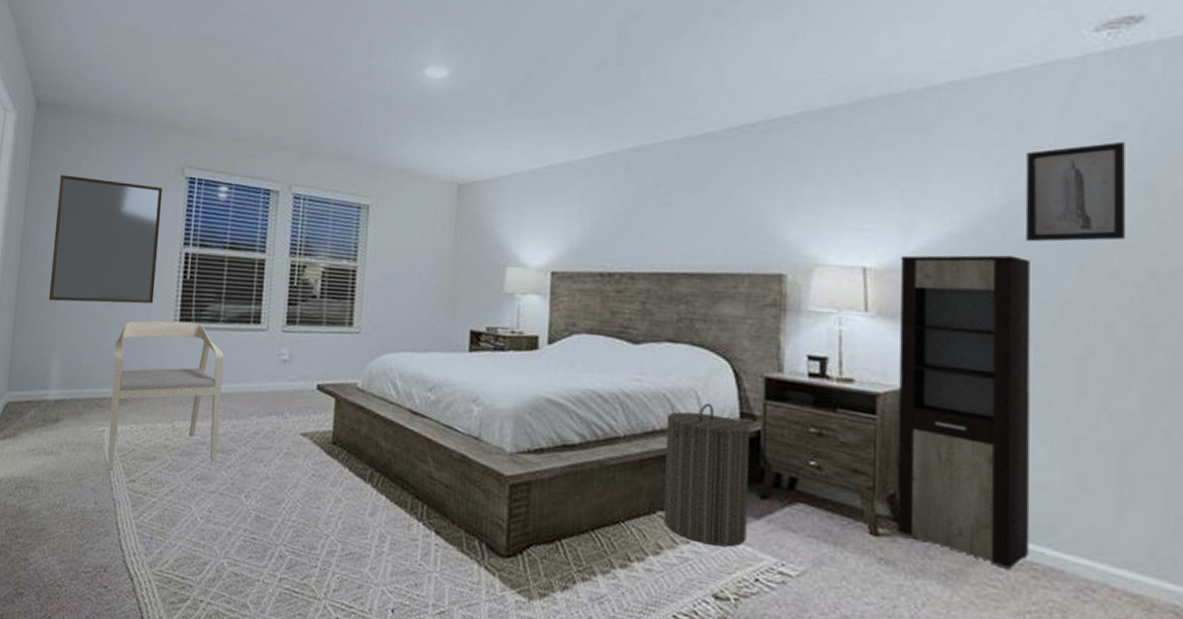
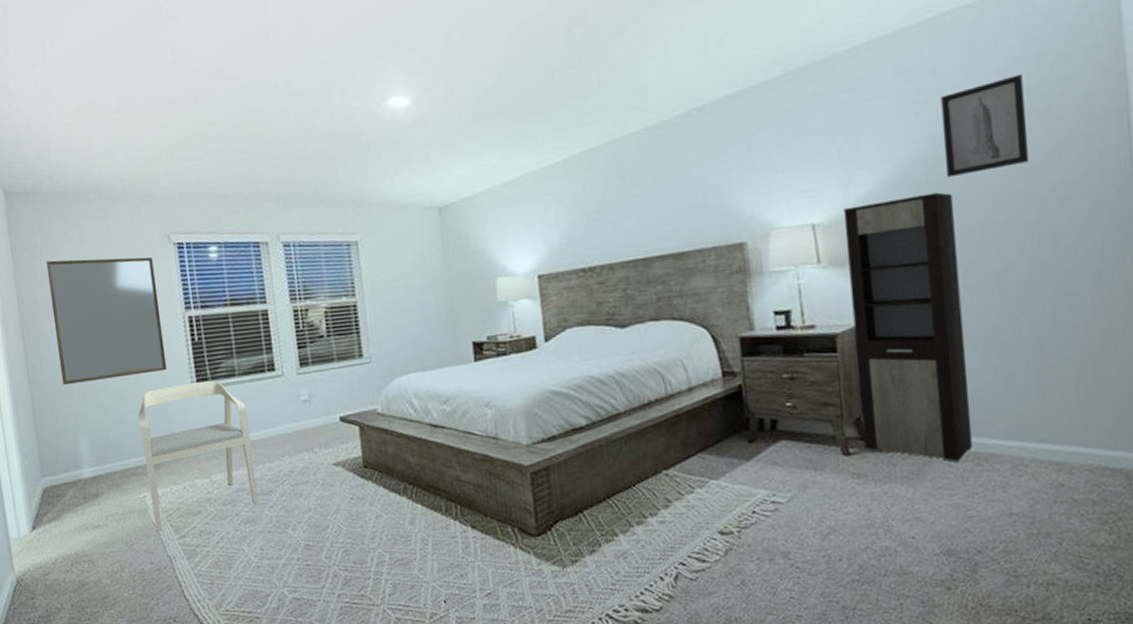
laundry hamper: present [663,403,751,547] -> none [659,369,741,491]

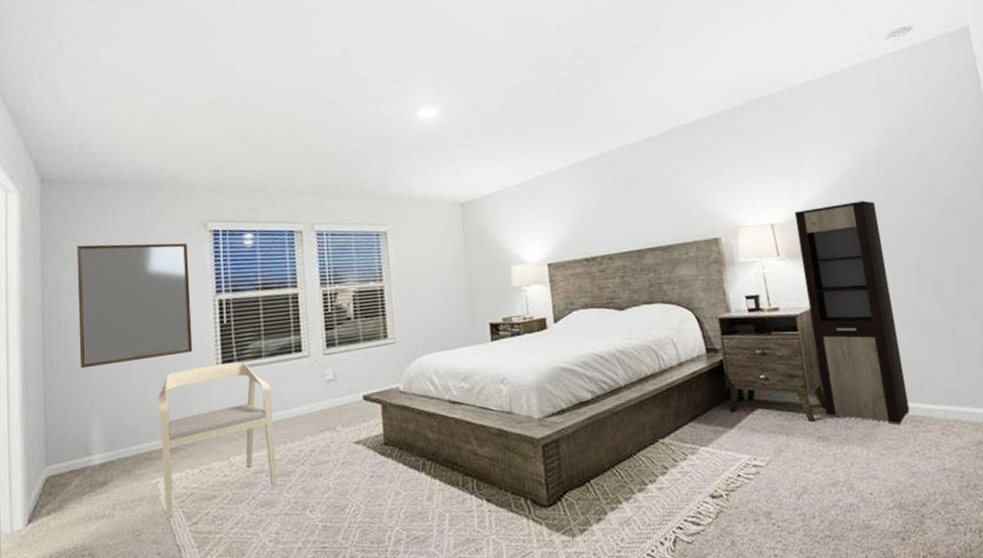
wall art: present [940,73,1030,178] -> none [859,112,928,189]

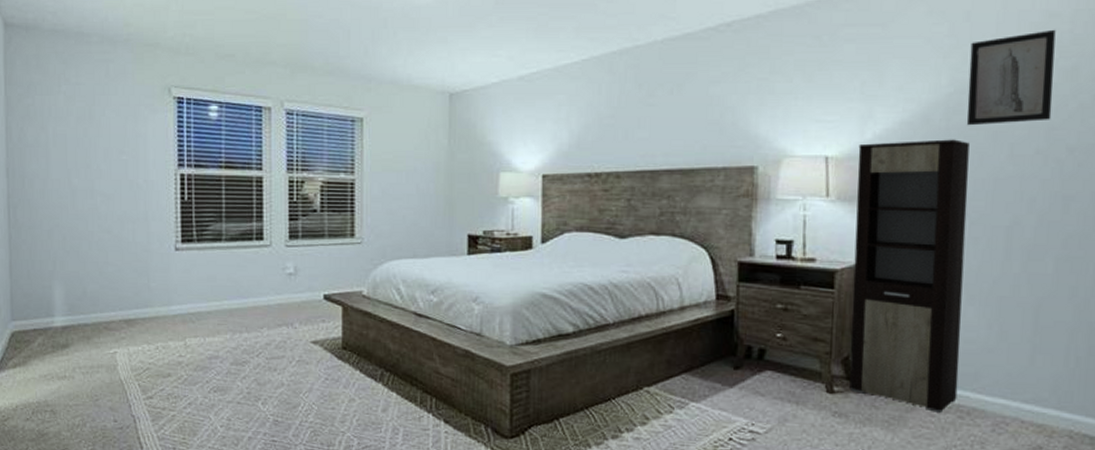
home mirror: present [76,243,193,369] -> none [39,100,153,230]
armchair: present [158,361,277,519] -> none [117,242,231,390]
wall art: none [859,112,928,189] -> present [966,29,1056,126]

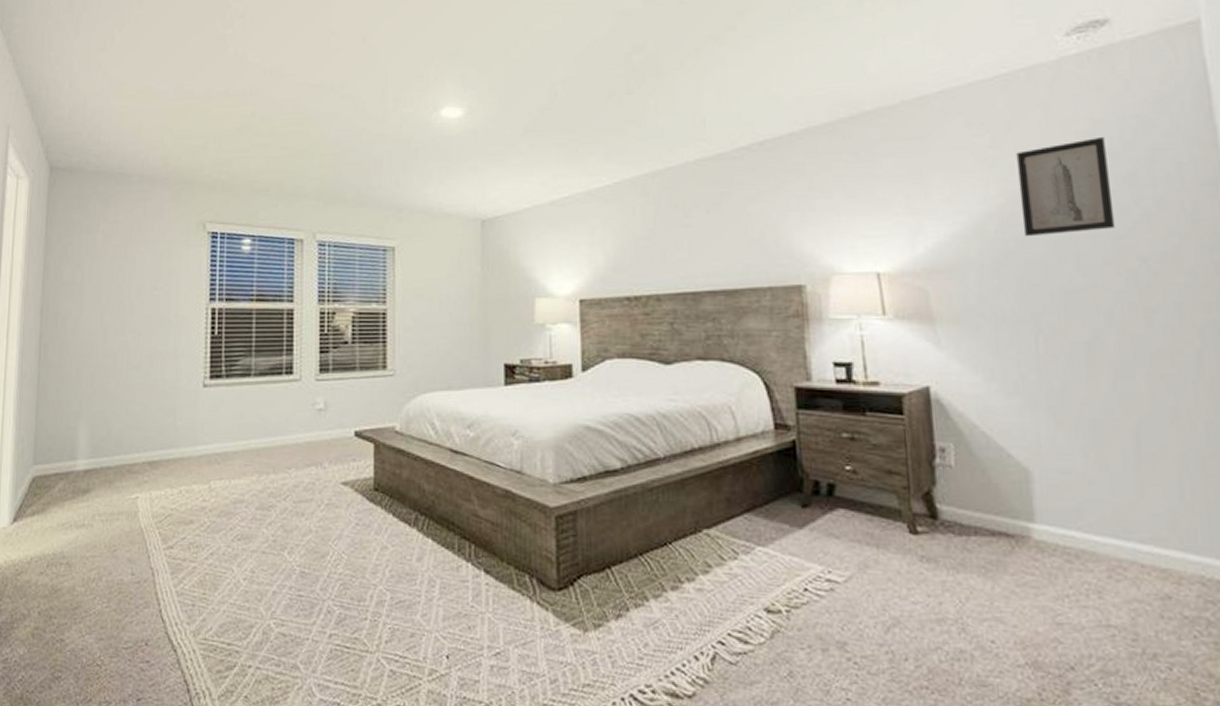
cabinet: present [849,139,970,413] -> none [911,251,1061,556]

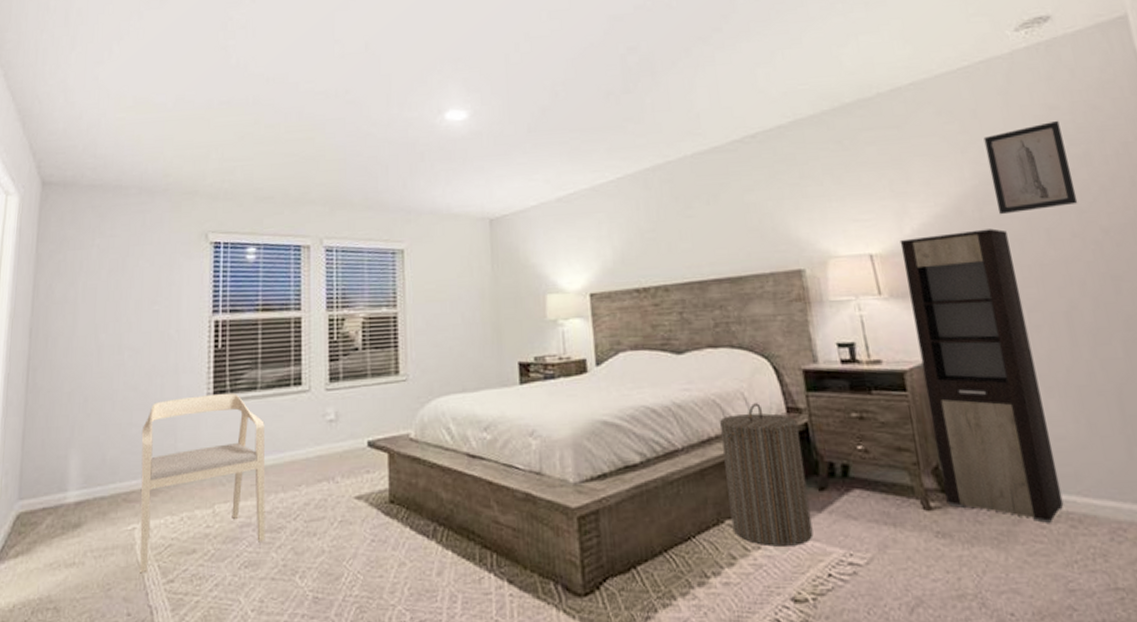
armchair: none [142,377,258,539] -> present [140,392,266,574]
laundry hamper: none [703,418,792,559] -> present [719,403,813,547]
cabinet: none [911,251,1061,556] -> present [899,228,1064,523]

